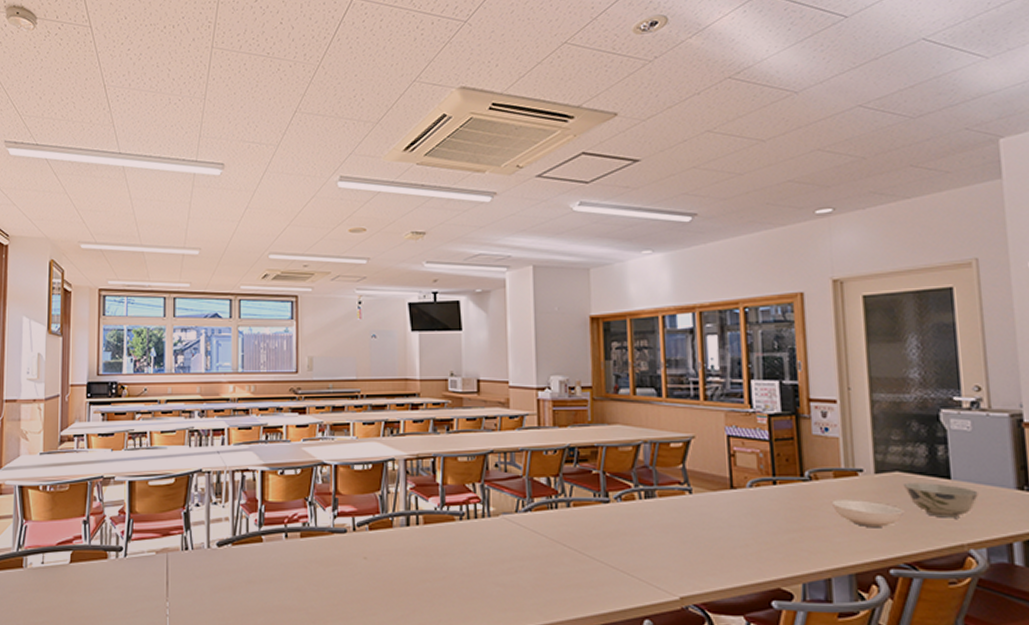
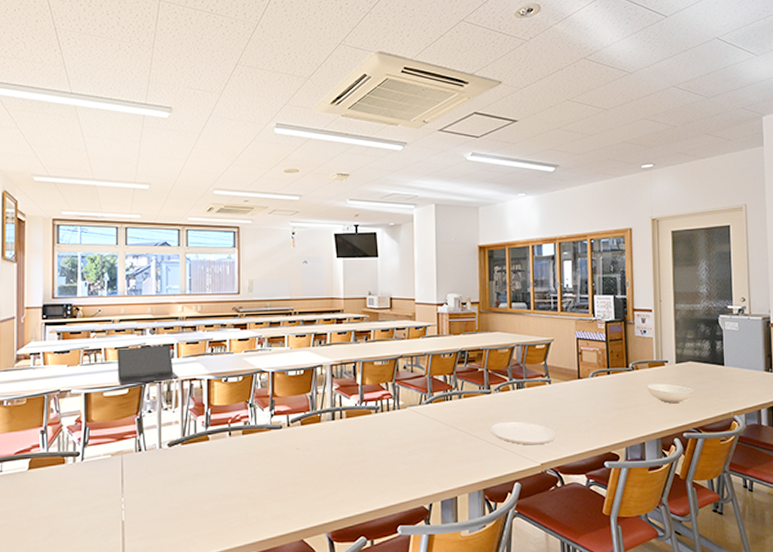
laptop: none [163,430,230,474] -> present [117,345,179,386]
plate: none [609,539,701,573] -> present [490,421,556,445]
bowl: present [902,482,978,518] -> none [693,369,741,394]

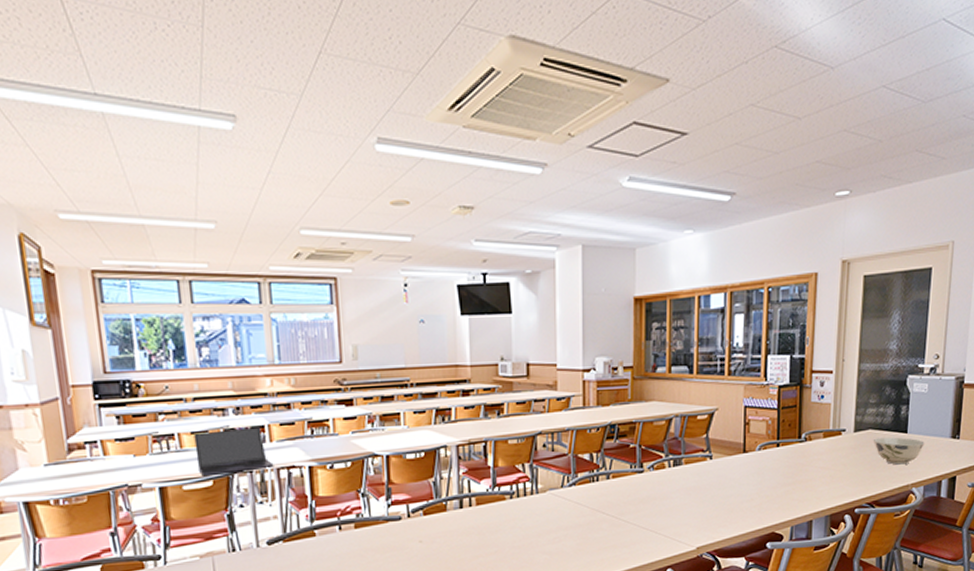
plate: present [490,421,556,445] -> none [641,502,715,528]
bowl: present [646,383,693,404] -> none [819,455,870,477]
bowl: none [693,369,741,394] -> present [873,437,925,465]

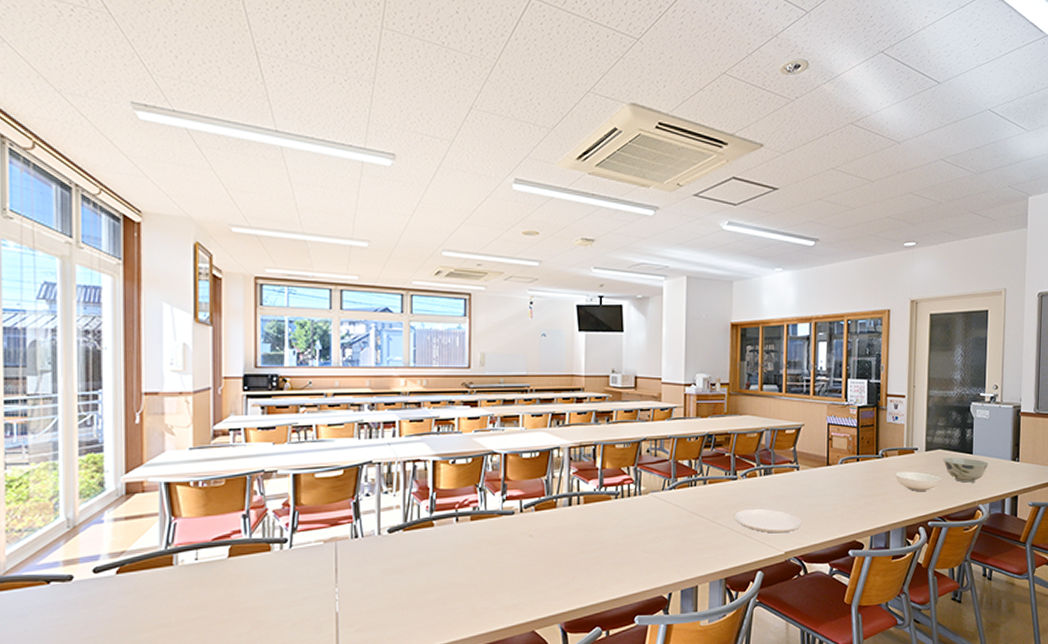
laptop: present [193,427,274,477] -> none [330,422,401,466]
plate: none [641,502,715,528] -> present [734,508,802,533]
bowl: none [819,455,870,477] -> present [895,471,941,492]

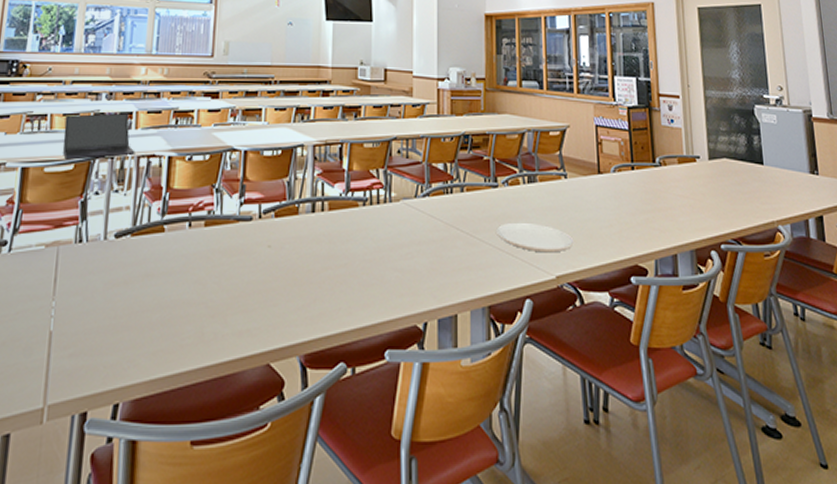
laptop: none [330,422,401,466] -> present [63,113,135,160]
bowl: present [895,471,941,492] -> none [676,183,730,208]
bowl: present [942,457,988,483] -> none [729,168,783,199]

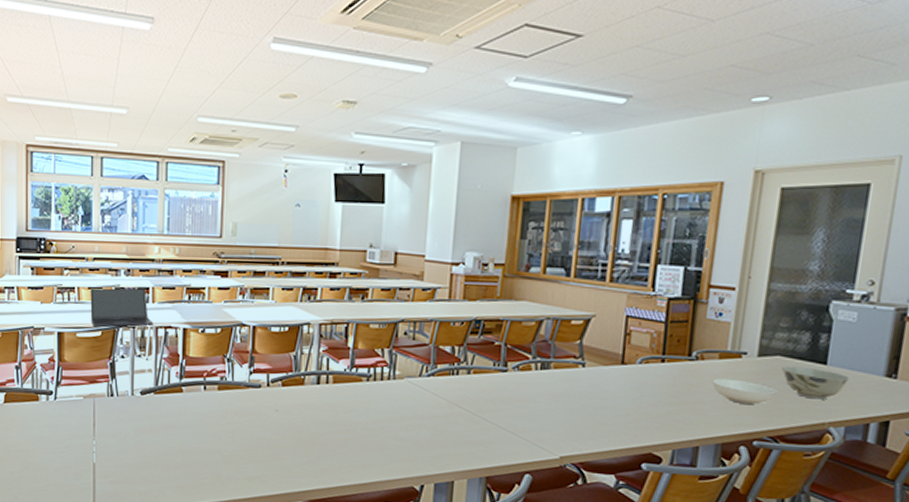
plate: present [496,222,574,253] -> none [501,405,584,436]
bowl: none [676,183,730,208] -> present [711,378,776,405]
bowl: none [729,168,783,199] -> present [781,366,849,400]

